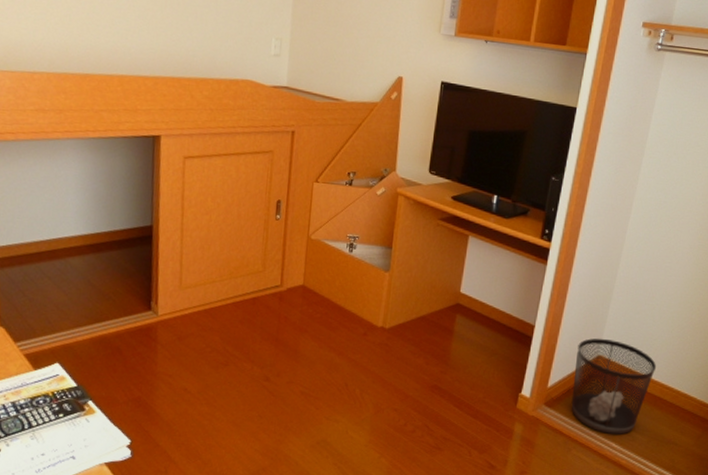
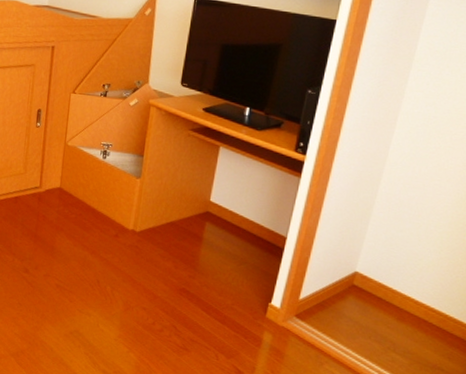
waste bin: present [571,338,657,435] -> none [324,253,422,354]

